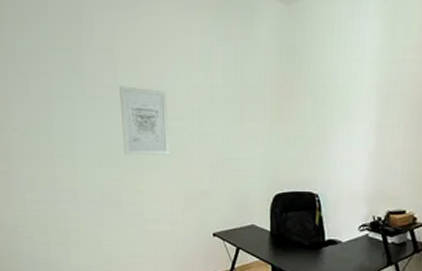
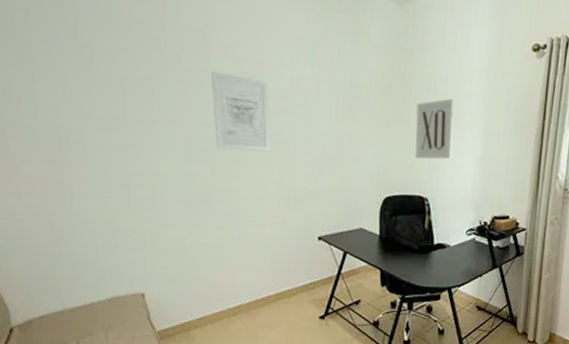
wall art: none [304,93,345,156] -> present [415,98,455,160]

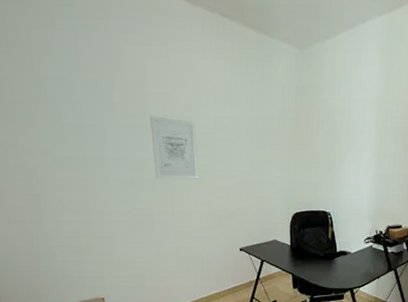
wall art: present [415,98,455,160] -> none [318,127,351,180]

